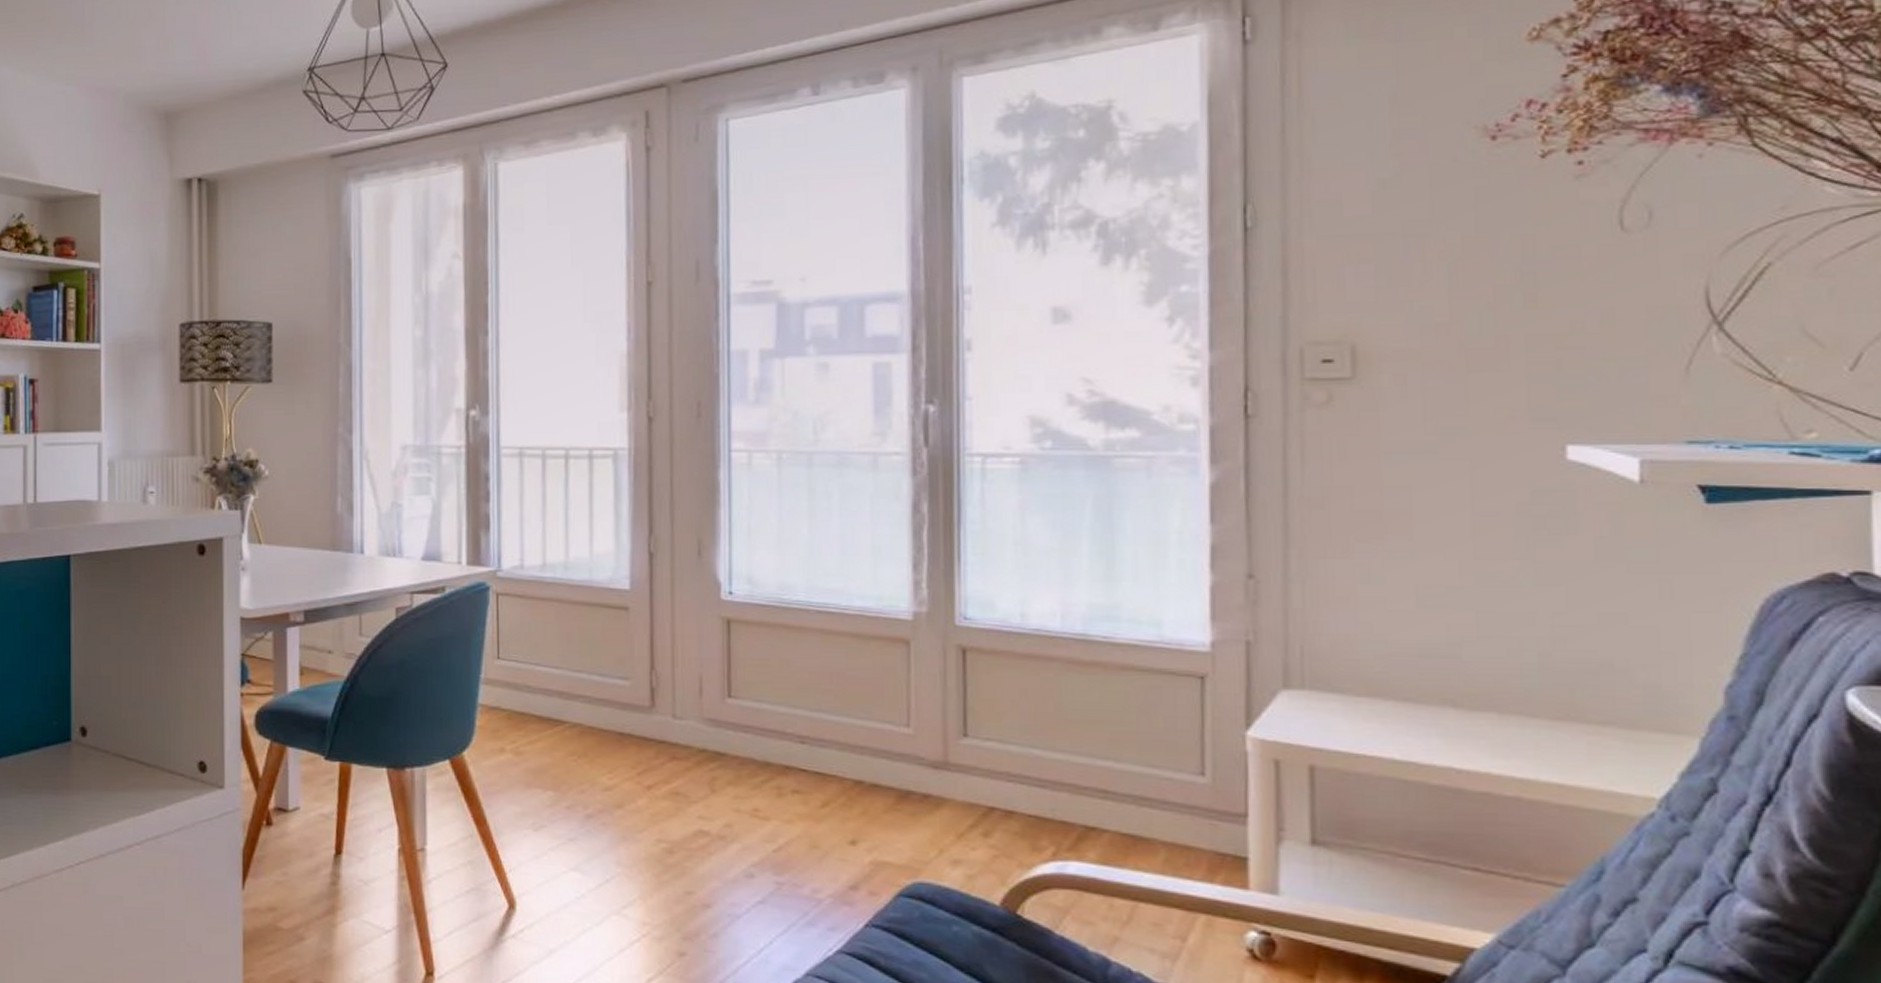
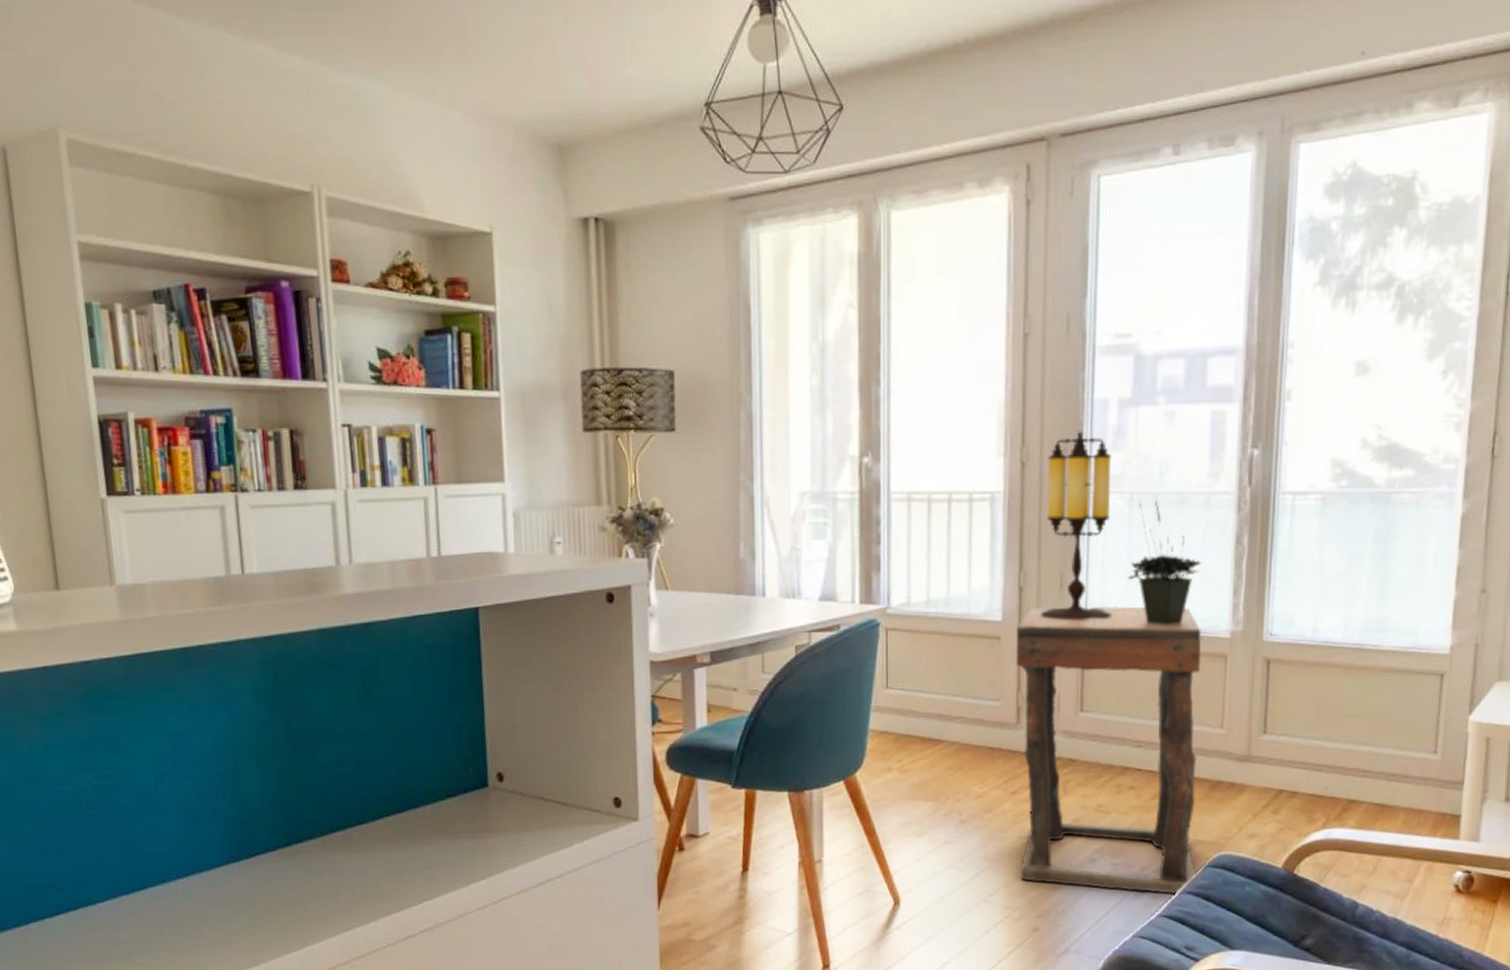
side table: none [647,575,885,927] -> present [1016,606,1202,895]
table lamp: none [676,384,761,593] -> present [1041,431,1112,621]
potted plant: none [779,459,871,602] -> present [1127,499,1202,625]

